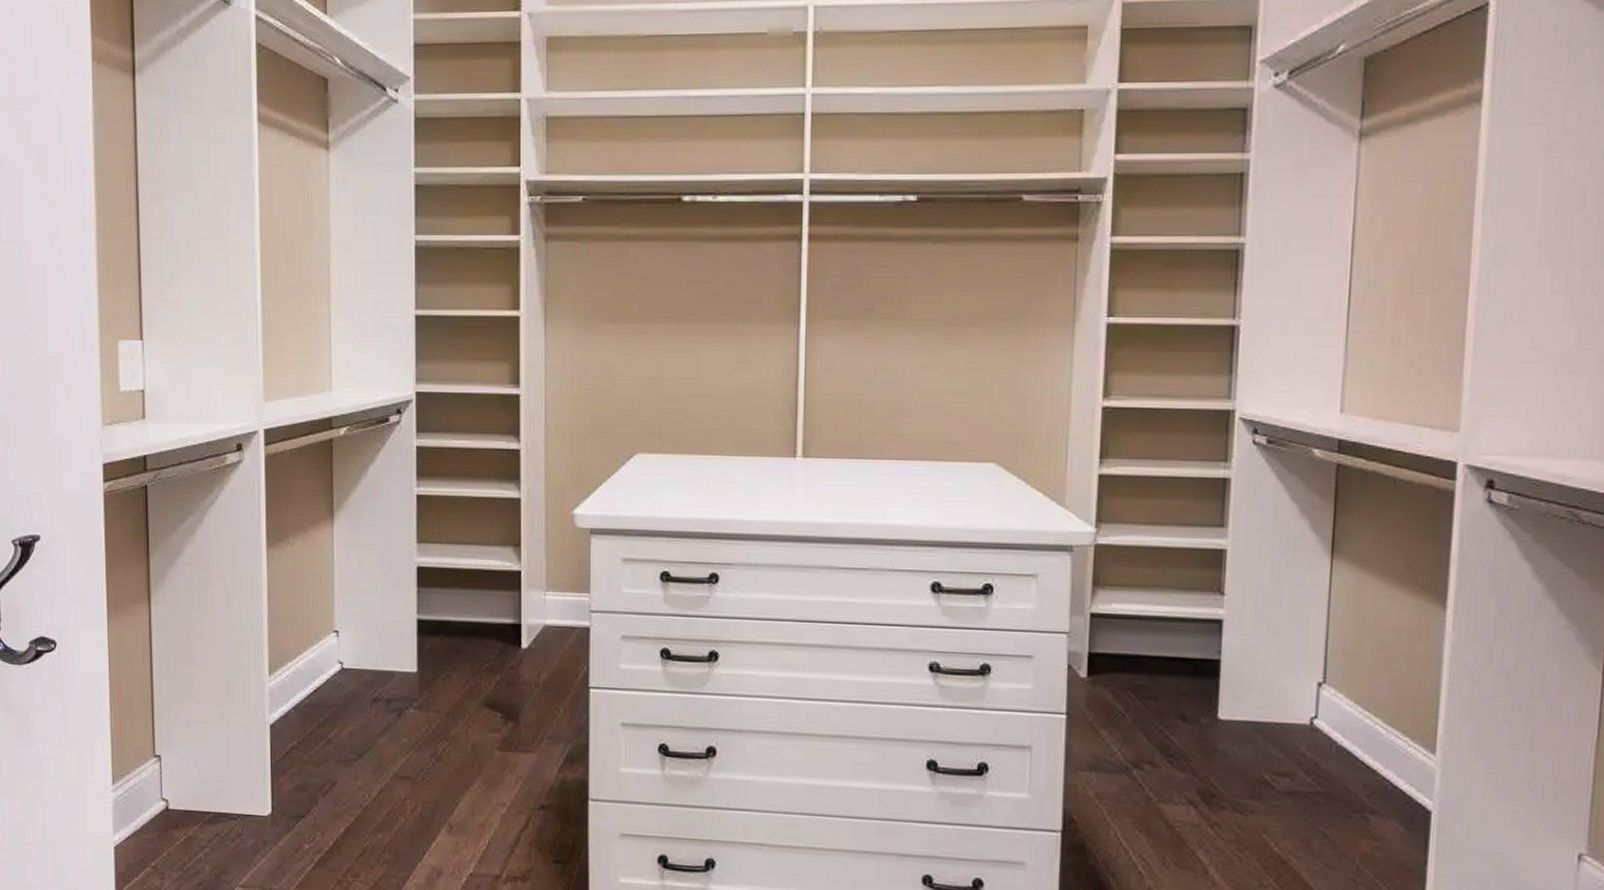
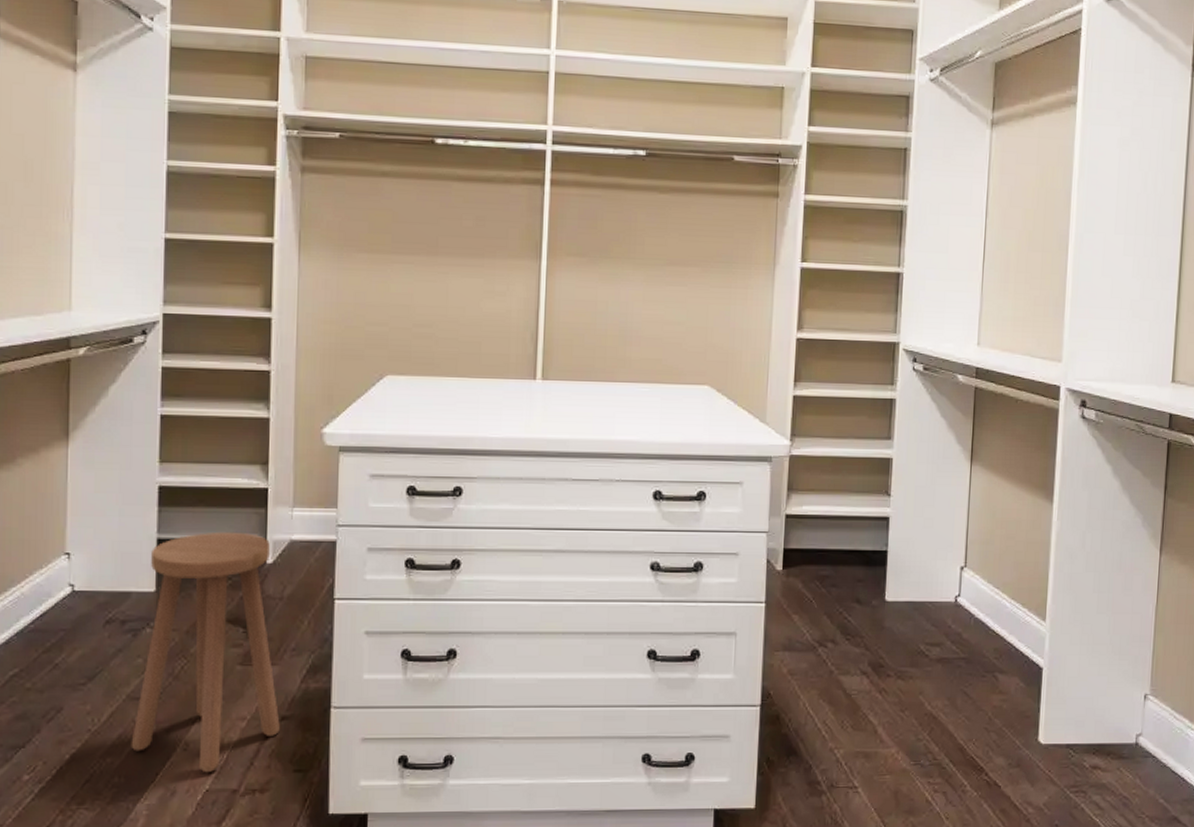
stool: none [399,614,539,857] -> present [131,531,280,773]

